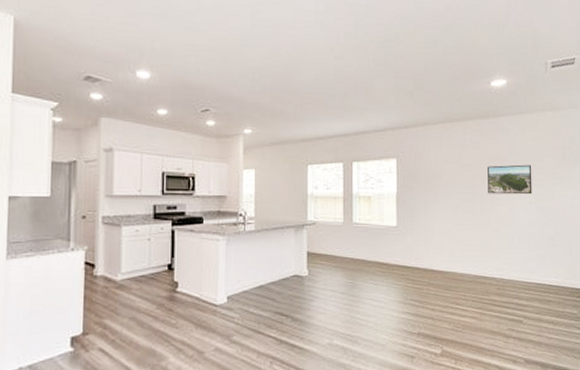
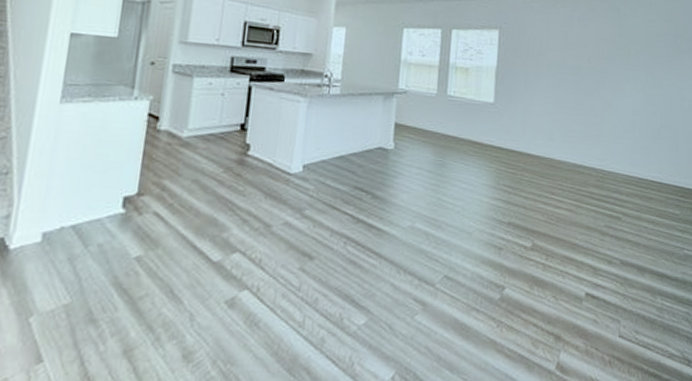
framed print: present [488,164,532,195] -> none [593,46,641,82]

